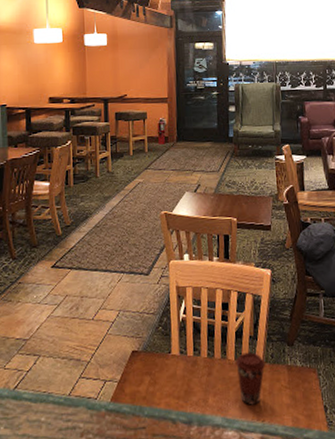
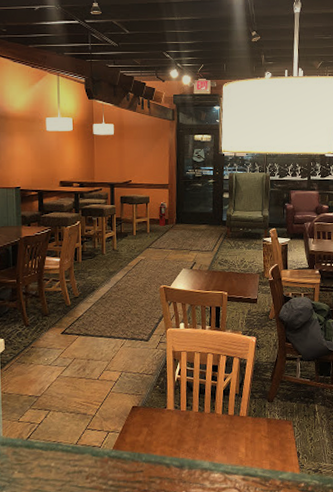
coffee cup: present [236,352,266,405] -> none [223,407,249,452]

